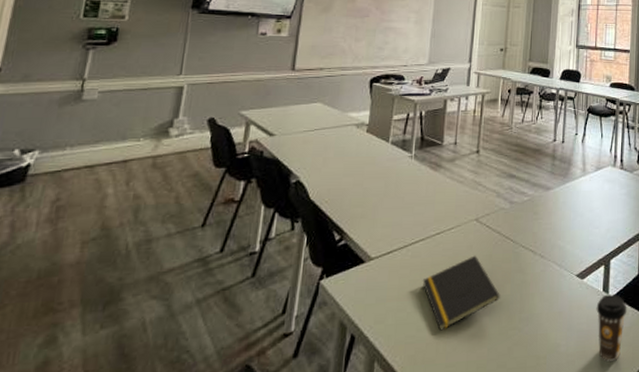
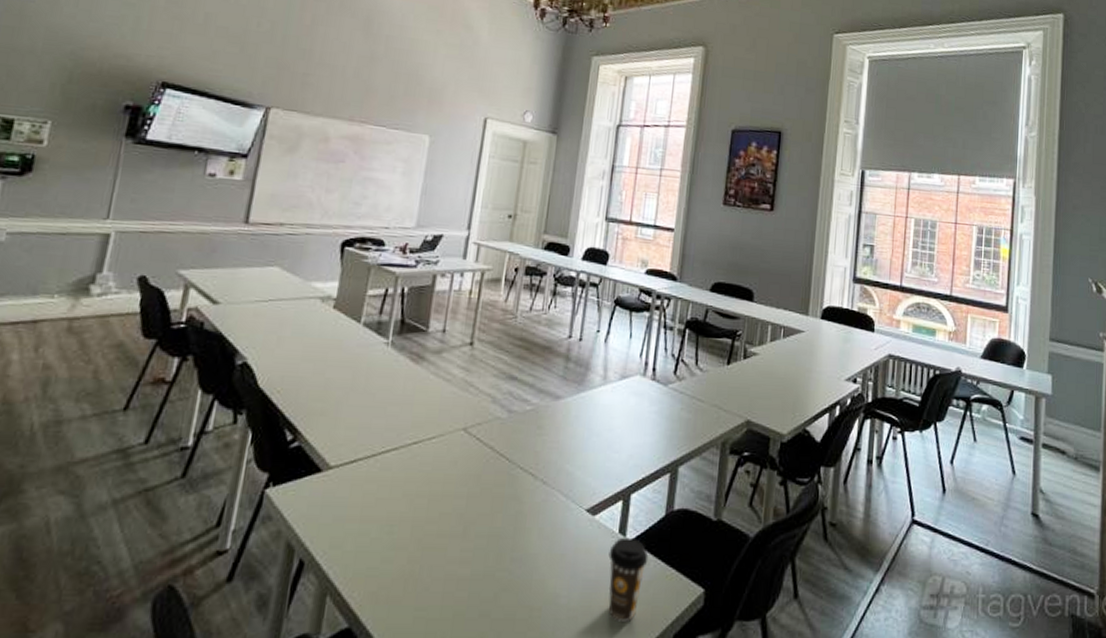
notepad: present [422,255,500,331] -> none [391,474,489,565]

